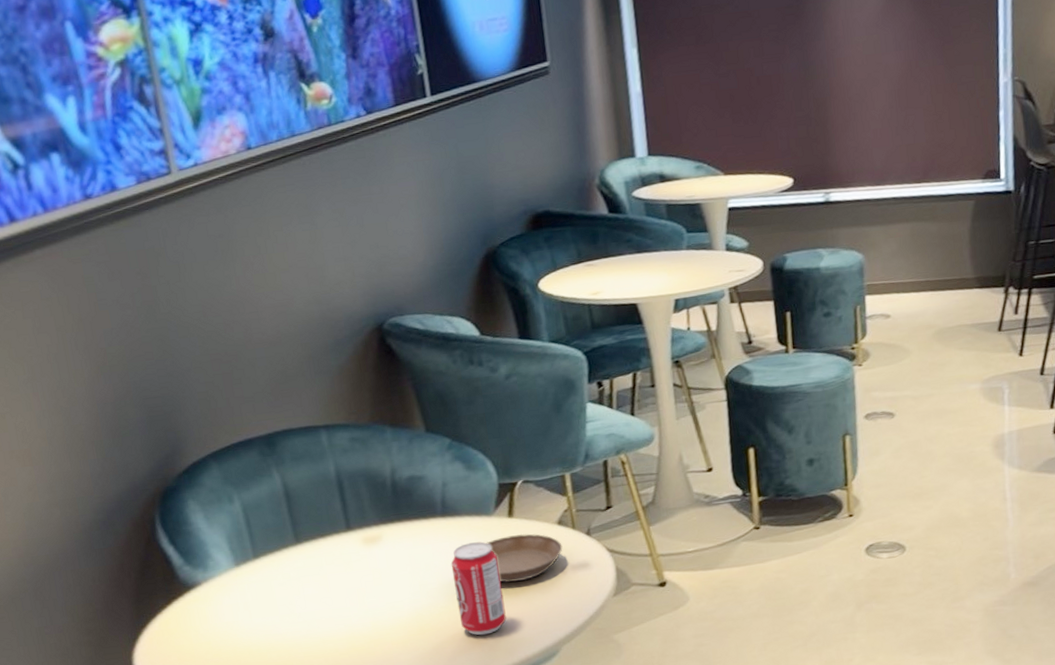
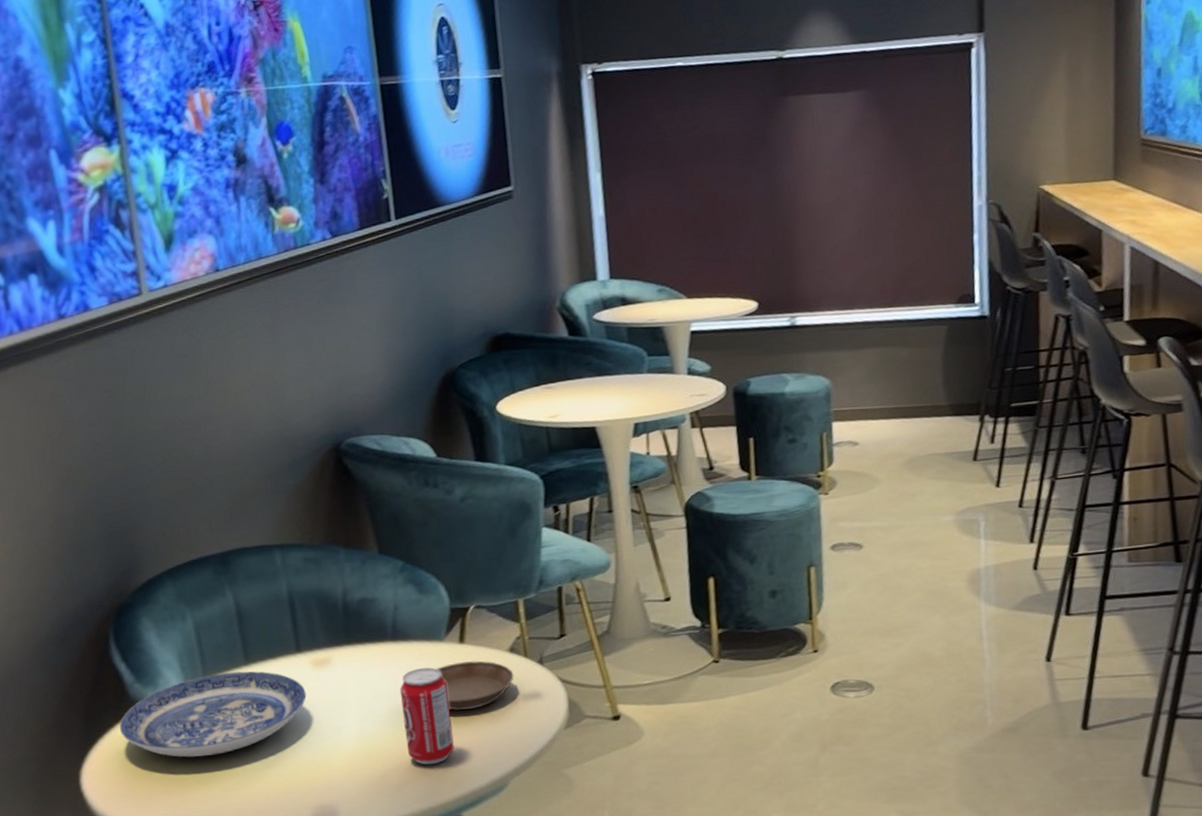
plate: none [170,550,359,637] -> present [119,671,307,758]

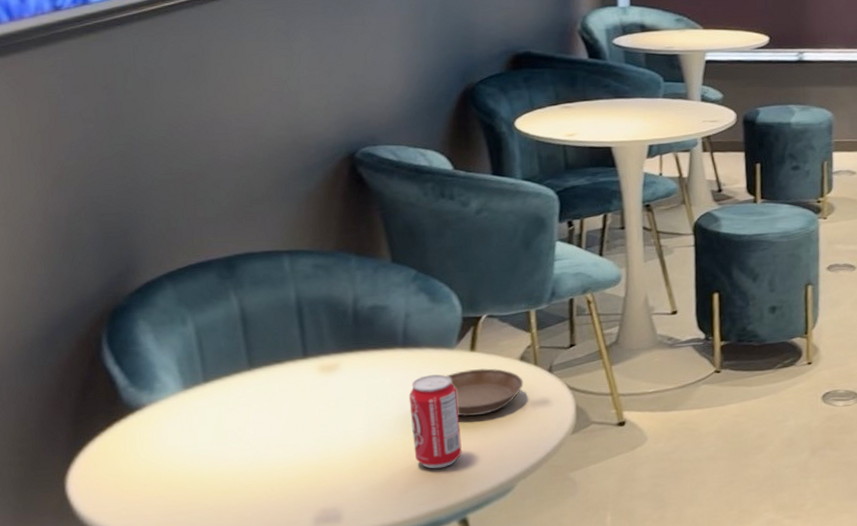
plate: present [119,671,307,758] -> none [110,376,313,462]

